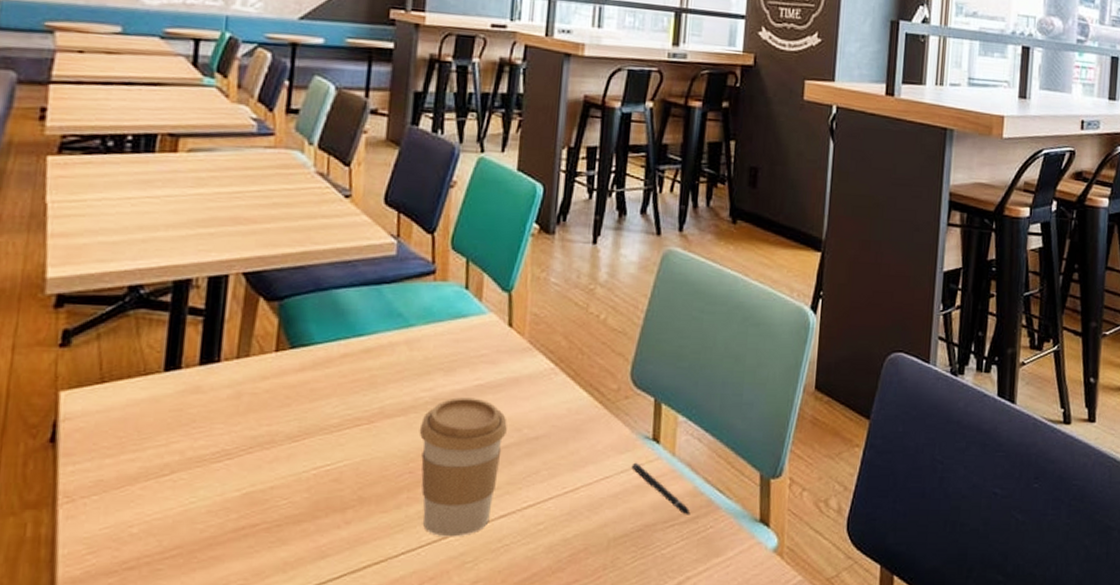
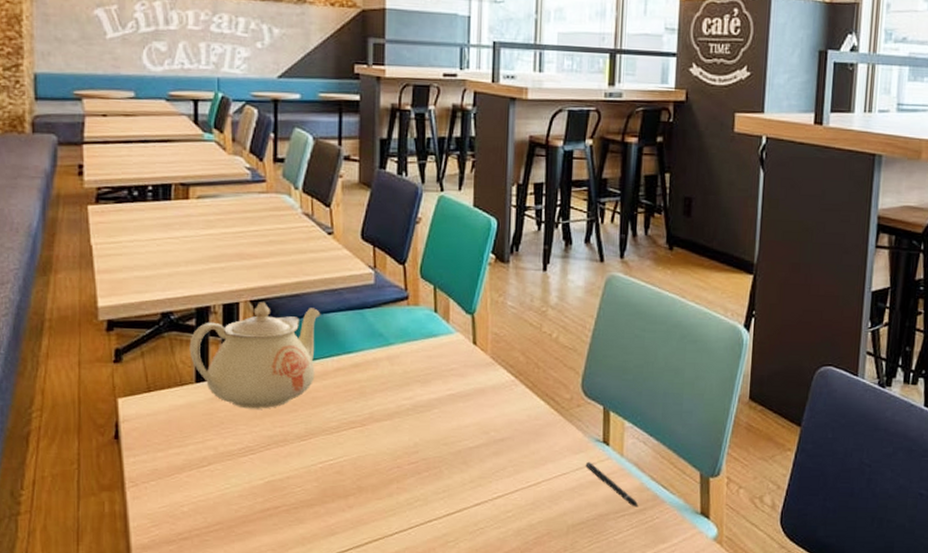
teapot: none [160,274,329,404] -> present [189,302,321,409]
coffee cup: present [419,397,507,537] -> none [403,405,477,521]

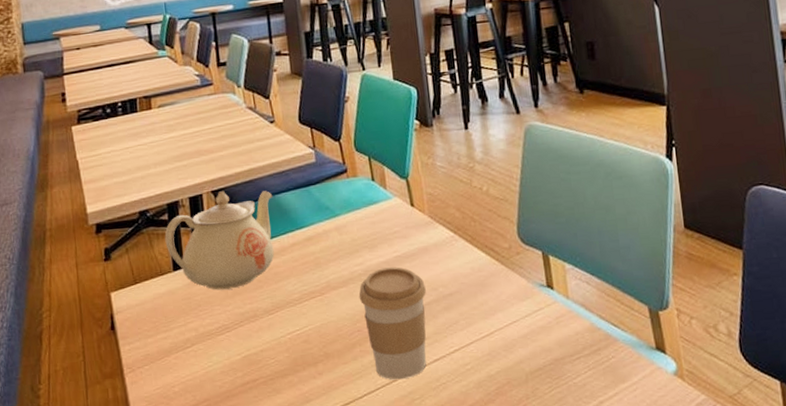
coffee cup: none [403,405,477,521] -> present [358,267,426,380]
pen: present [585,461,639,507] -> none [533,307,593,349]

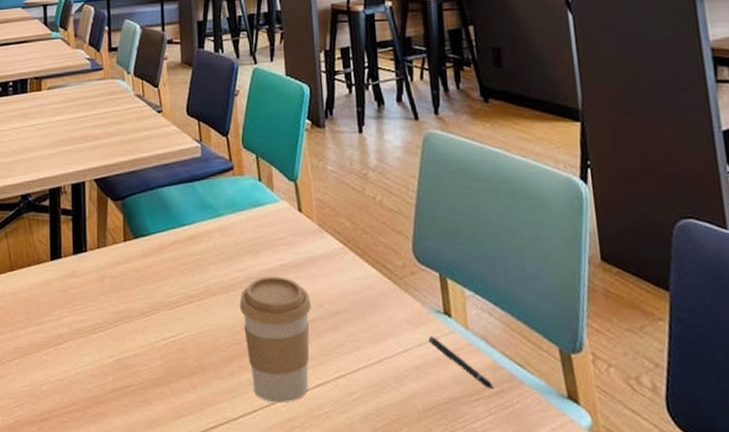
teapot: present [164,191,274,290] -> none [44,180,156,285]
pen: none [533,307,593,349] -> present [428,335,494,389]

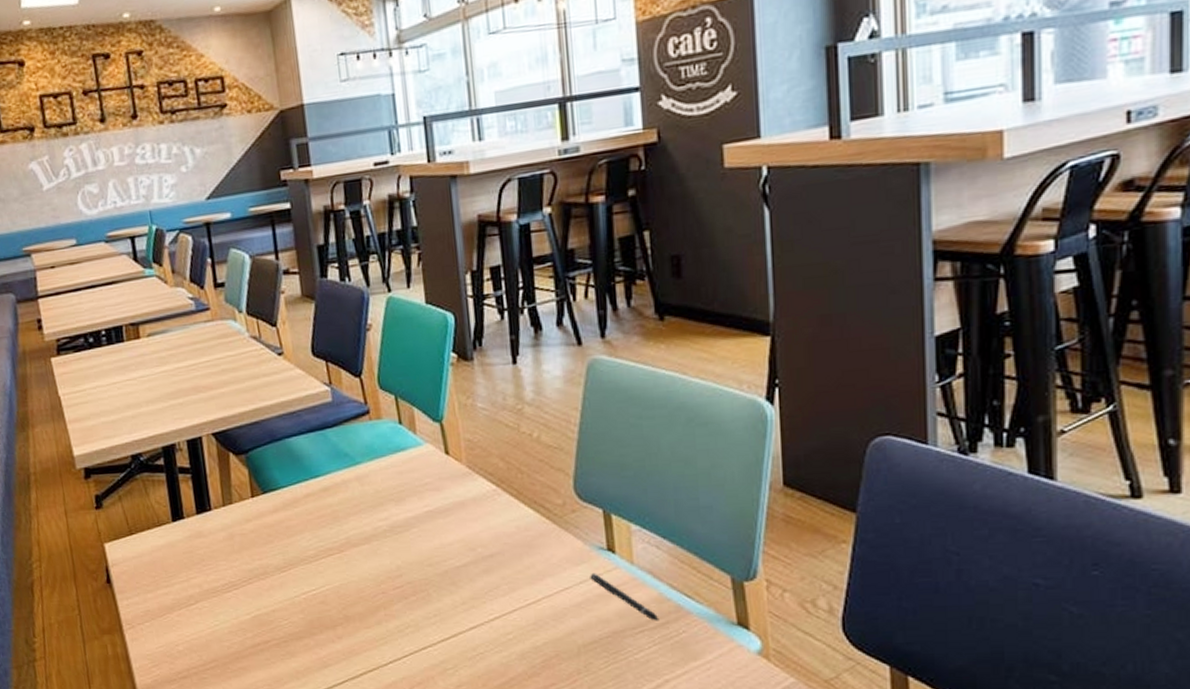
coffee cup: present [239,276,311,403] -> none [383,523,462,648]

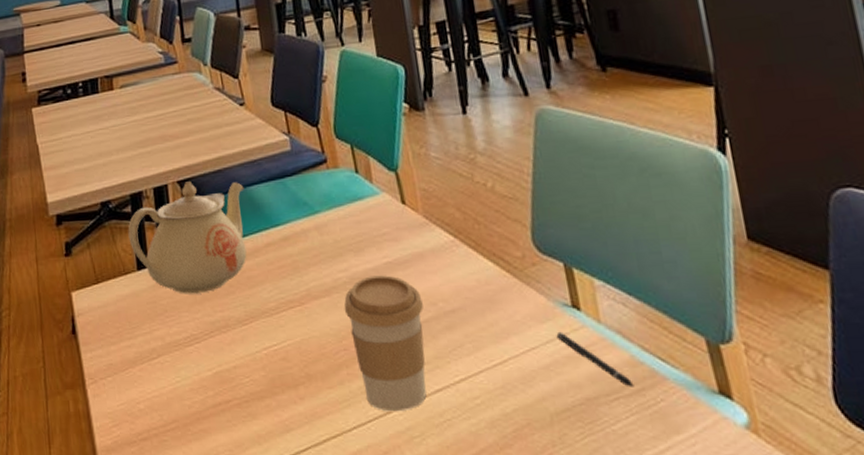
teapot: none [161,433,286,544] -> present [128,181,247,294]
coffee cup: none [383,523,462,648] -> present [344,275,427,412]

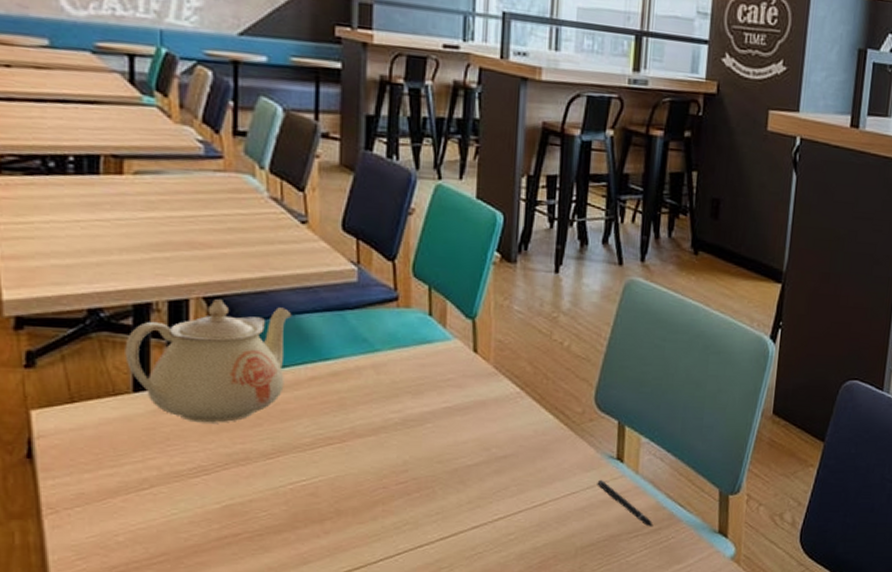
coffee cup: present [344,275,427,412] -> none [390,419,476,546]

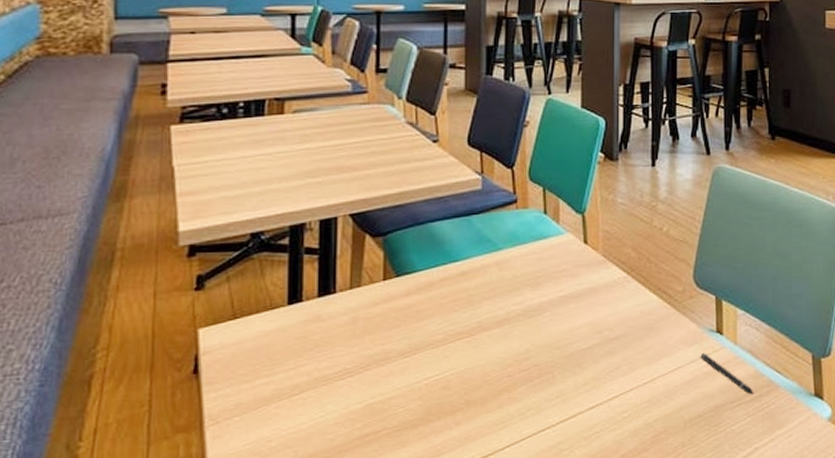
teapot: present [125,299,292,423] -> none [281,215,426,329]

